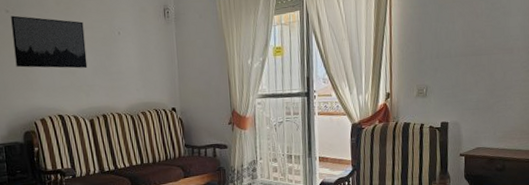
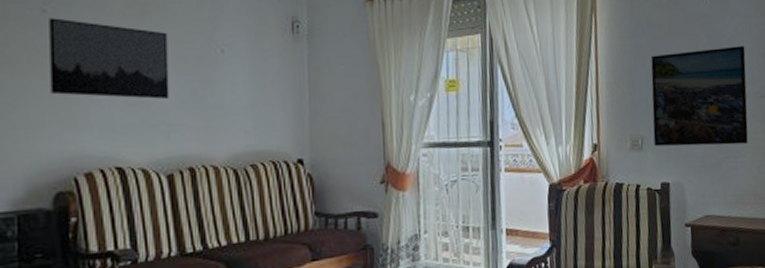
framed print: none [435,8,519,94] -> present [651,45,748,147]

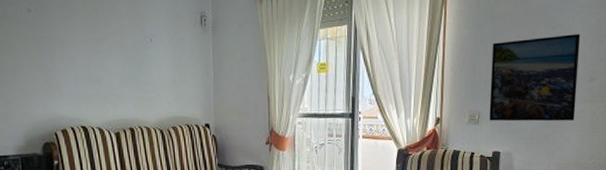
wall art: present [49,18,170,99] -> none [33,15,115,76]

